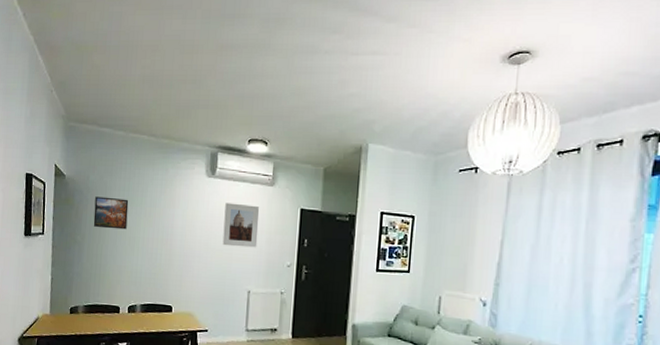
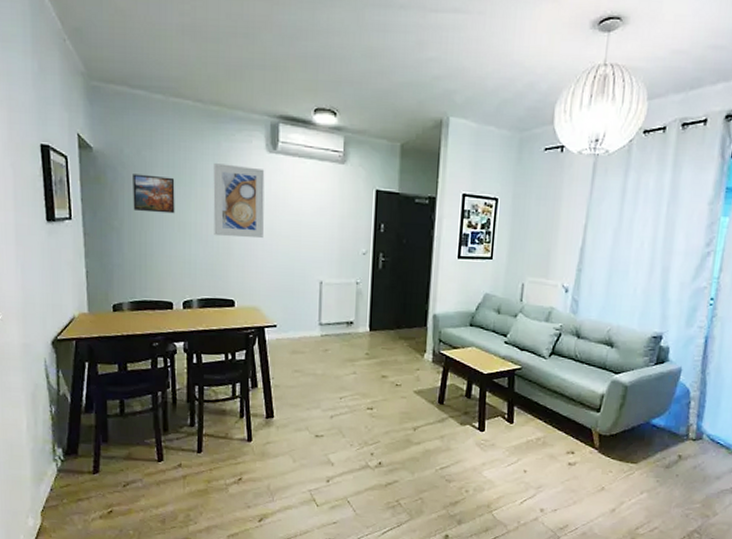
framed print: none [158,186,204,251] -> present [213,162,265,239]
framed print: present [222,203,260,248] -> none [289,182,330,234]

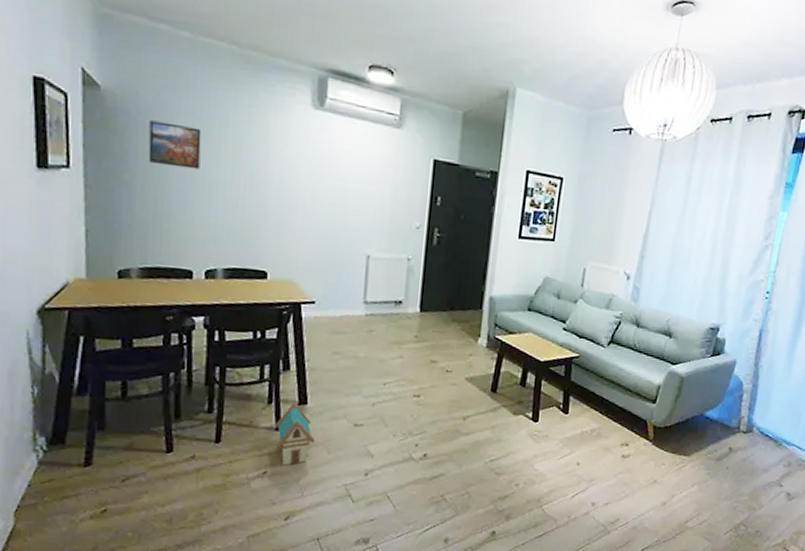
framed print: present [213,162,265,239] -> none [246,114,309,204]
toy house: none [247,416,282,473] -> present [275,402,316,466]

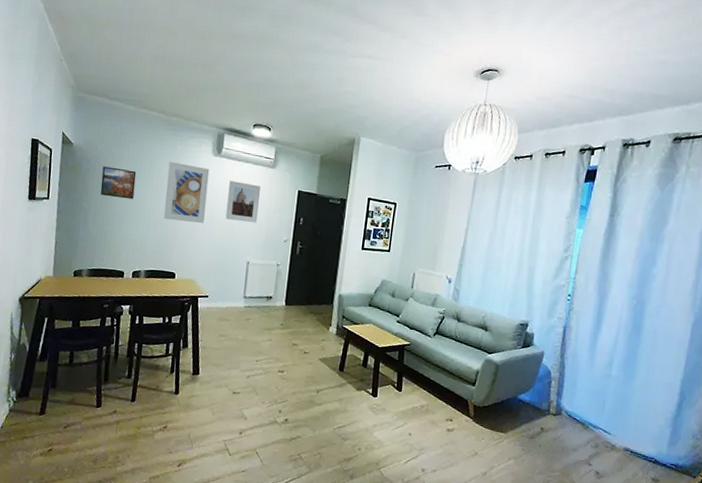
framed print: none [246,114,309,204] -> present [164,161,210,223]
toy house: present [275,402,316,466] -> none [174,372,204,423]
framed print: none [334,144,383,204] -> present [225,180,261,223]

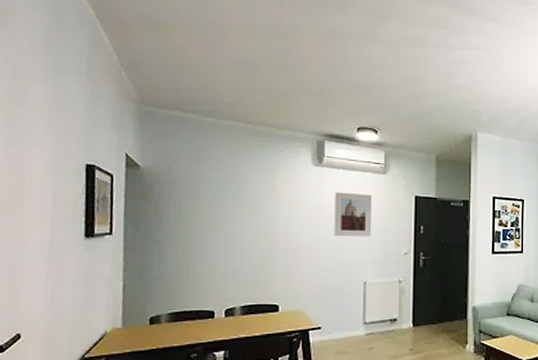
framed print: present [100,166,137,200] -> none [178,189,222,225]
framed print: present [164,161,210,223] -> none [260,176,311,245]

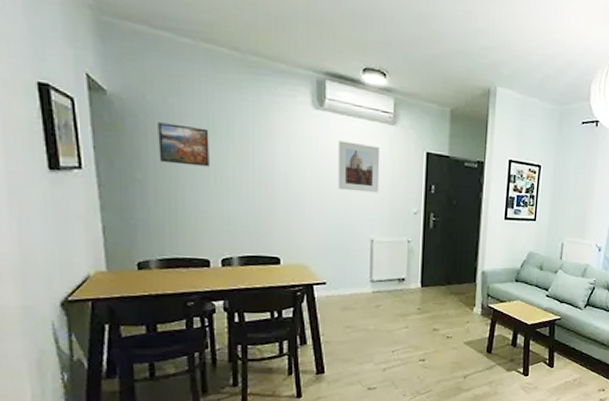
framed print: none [178,189,222,225] -> present [158,122,210,167]

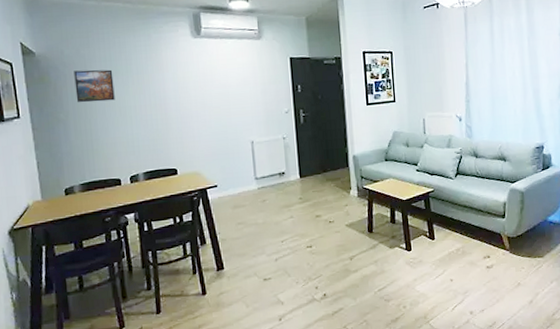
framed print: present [338,140,380,193] -> none [215,59,254,102]

